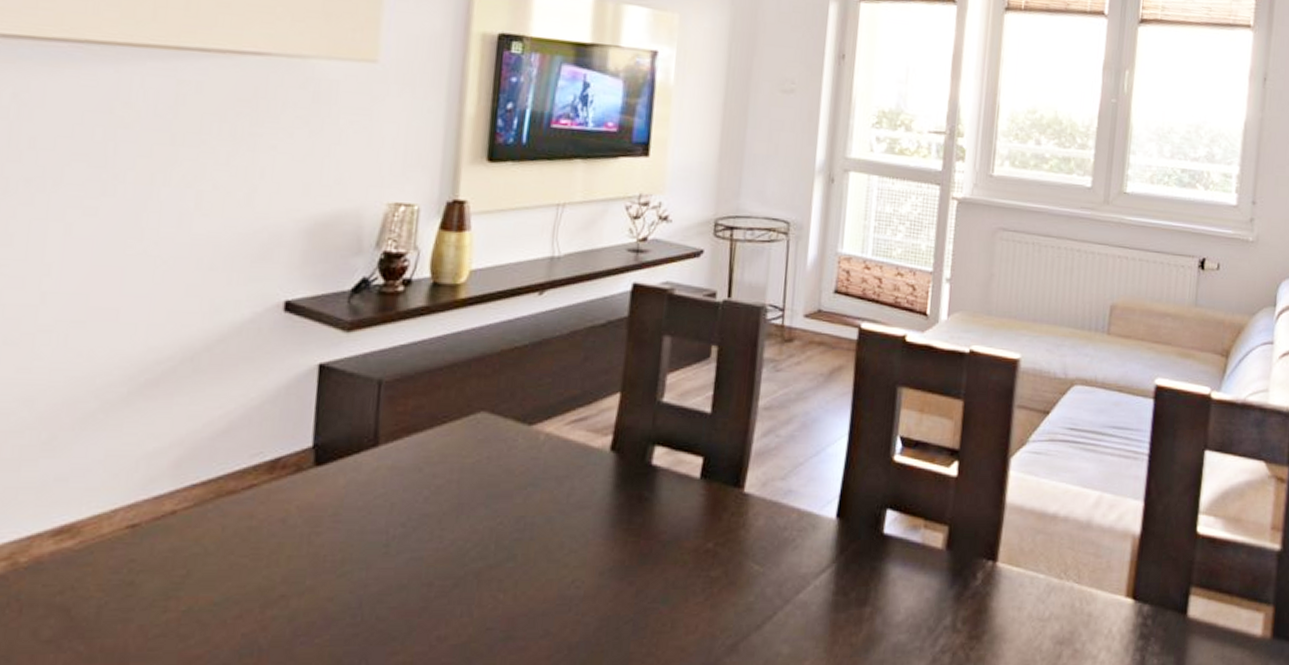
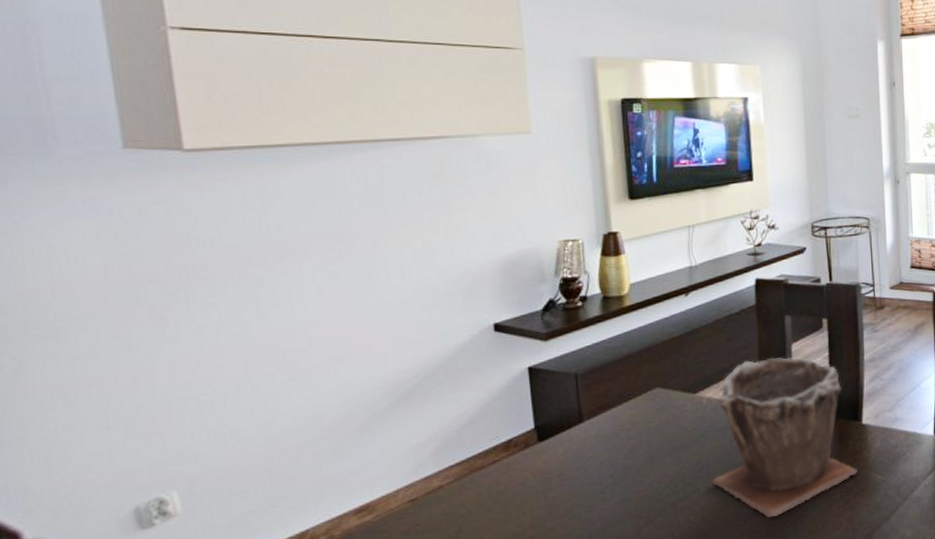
plant pot: none [533,389,729,608] -> present [711,357,857,519]

